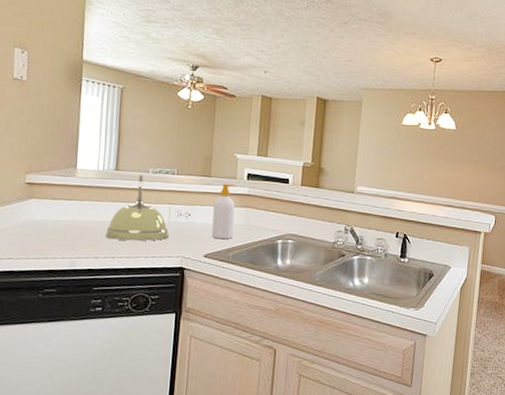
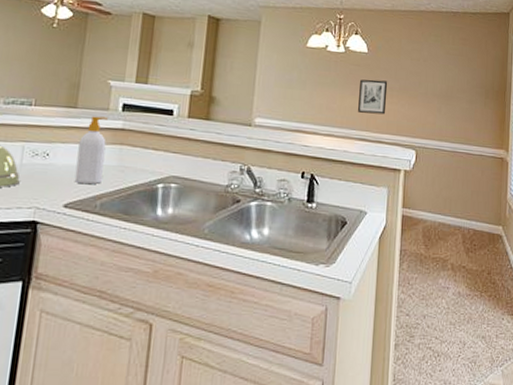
wall art: none [446,153,473,184] -> present [358,79,388,115]

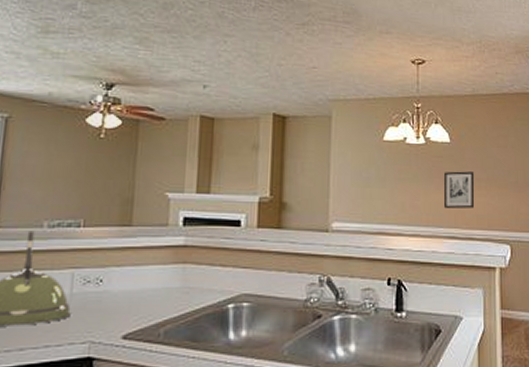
soap bottle: present [74,116,108,185] -> none [133,234,167,311]

